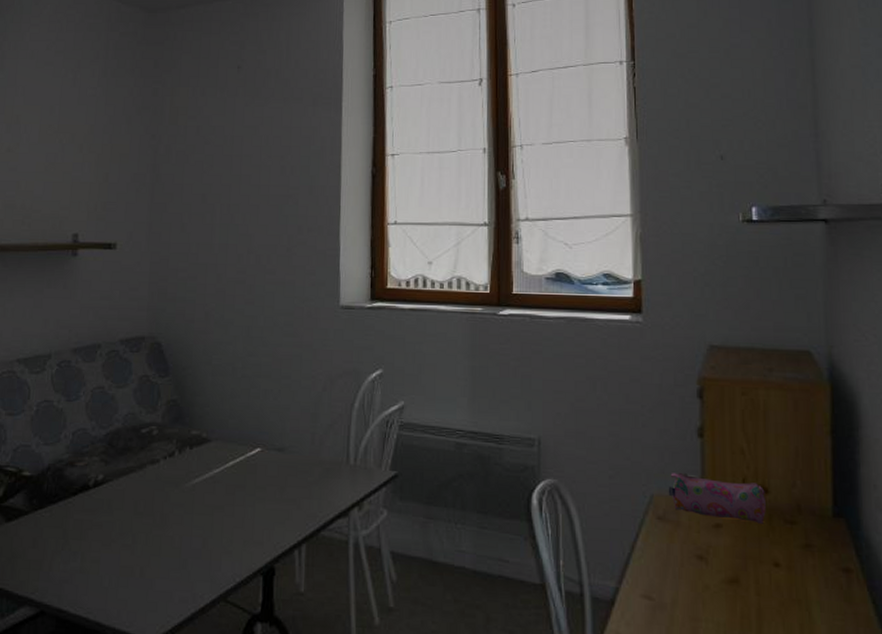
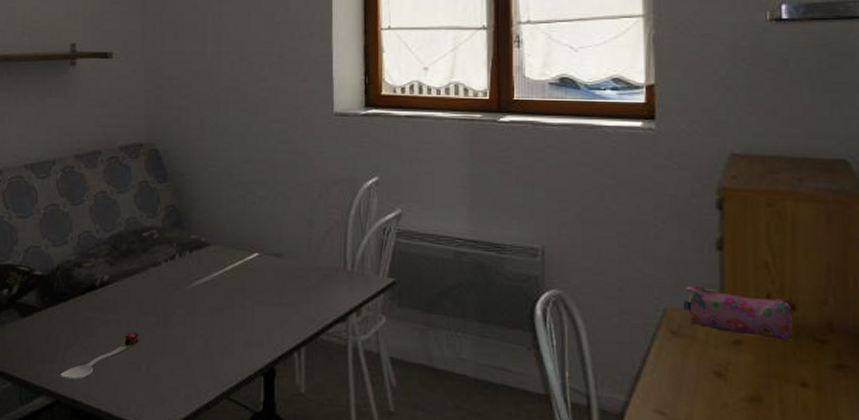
spoon: none [45,534,134,588] -> present [59,332,140,380]

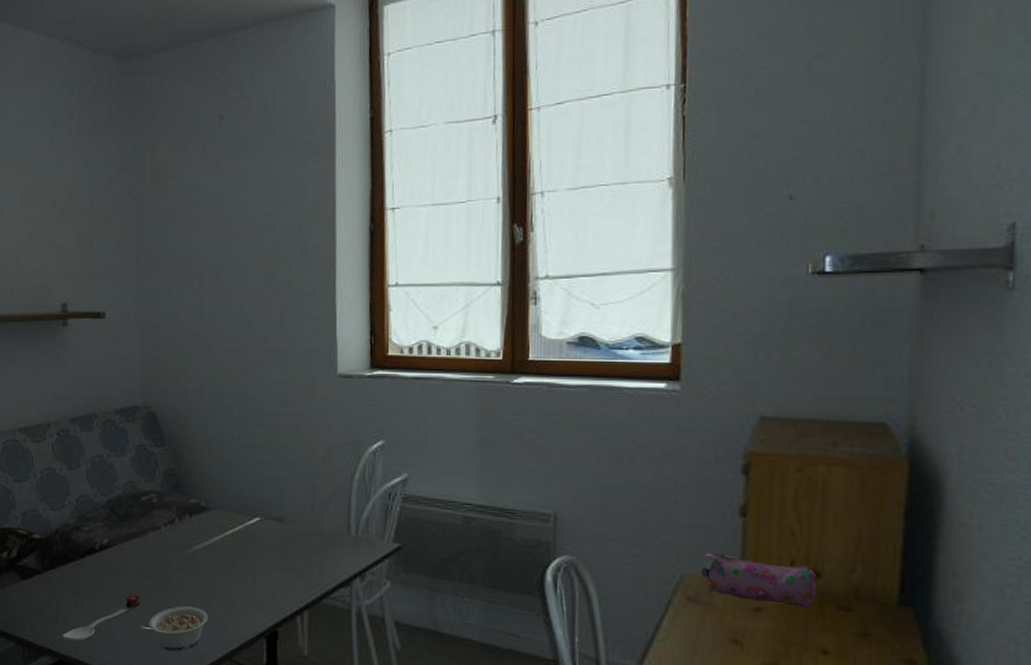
legume: none [138,343,207,390] -> present [140,606,208,651]

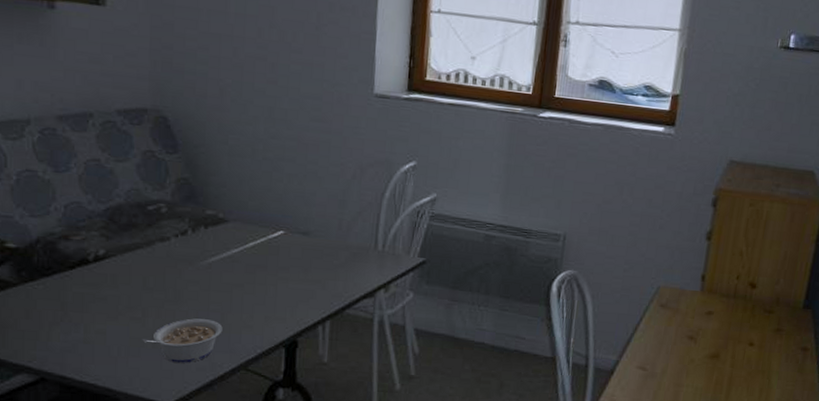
spoon: present [62,595,141,641] -> none [44,308,144,357]
pencil case: present [701,553,817,610] -> none [672,268,754,312]

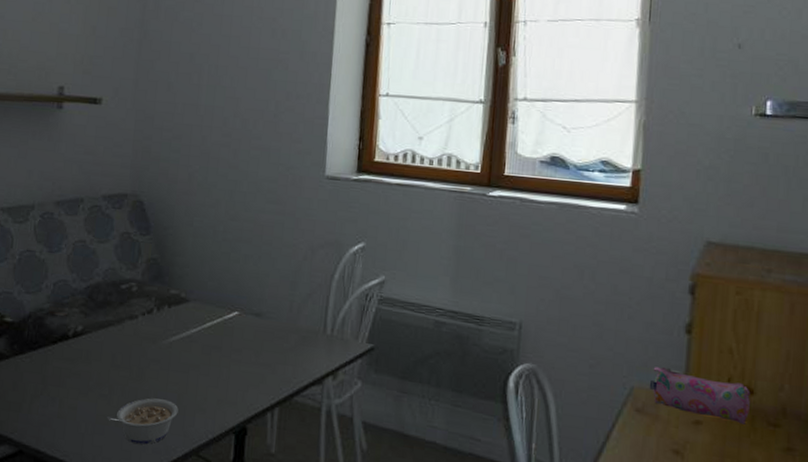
pencil case: none [672,268,754,312] -> present [649,367,751,424]

